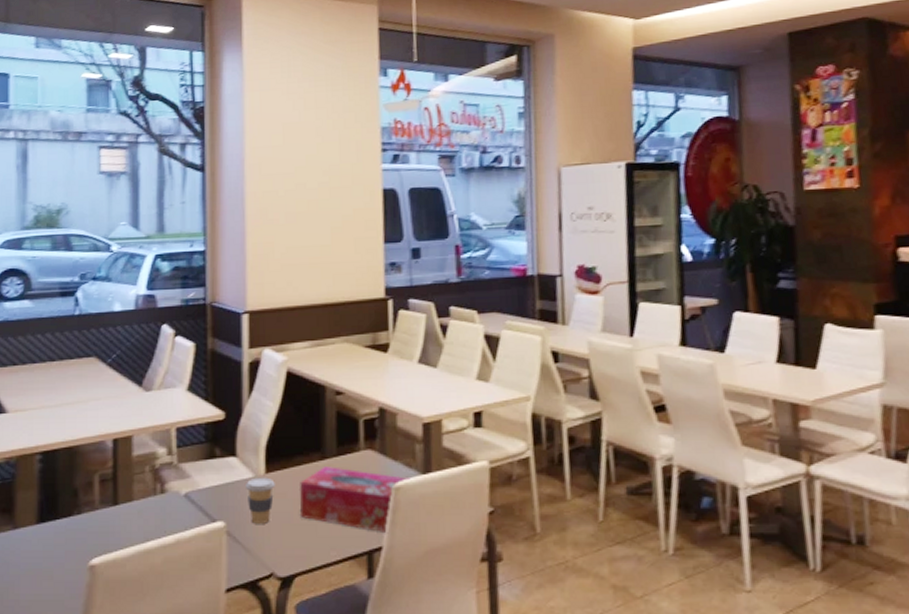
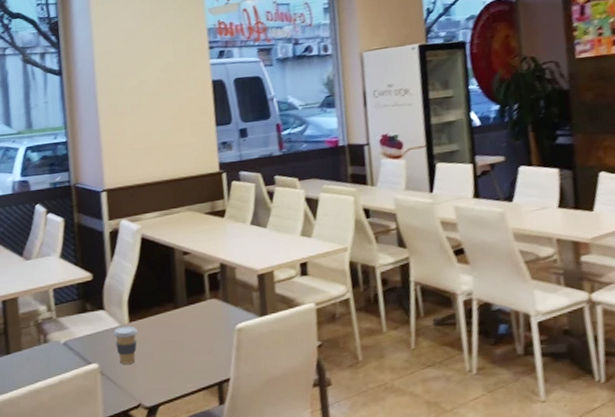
tissue box: present [299,467,411,534] -> none [157,314,250,367]

